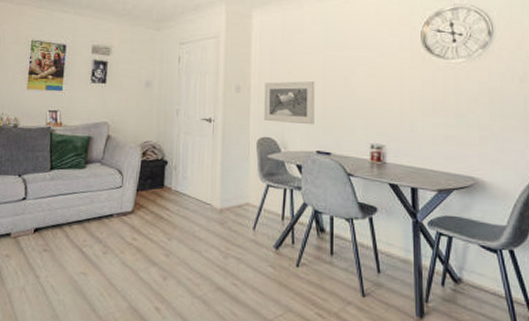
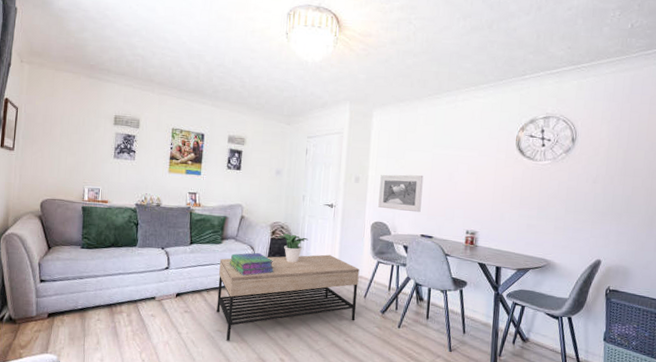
coffee table: none [80,178,246,286] -> present [216,254,360,341]
stack of books: none [94,177,147,206] -> present [229,252,275,276]
potted plant: none [148,154,184,189] -> present [277,233,308,263]

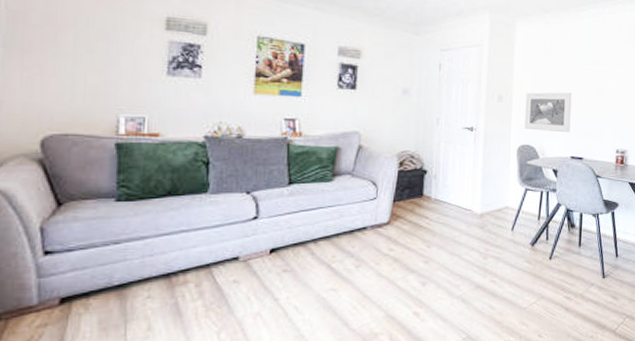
coffee table: present [216,254,360,341] -> none [328,185,506,301]
stack of books: present [229,252,275,276] -> none [343,188,404,218]
potted plant: present [277,233,308,263] -> none [406,164,445,198]

